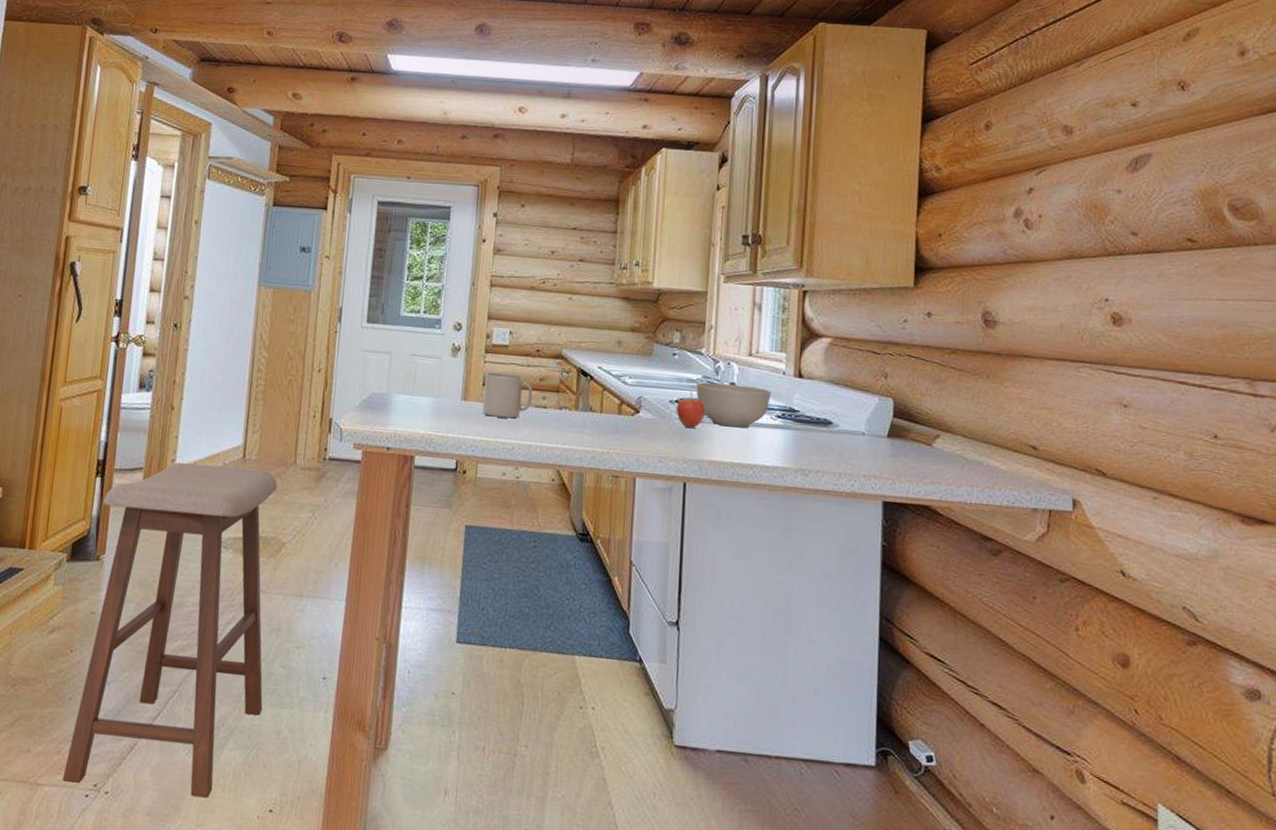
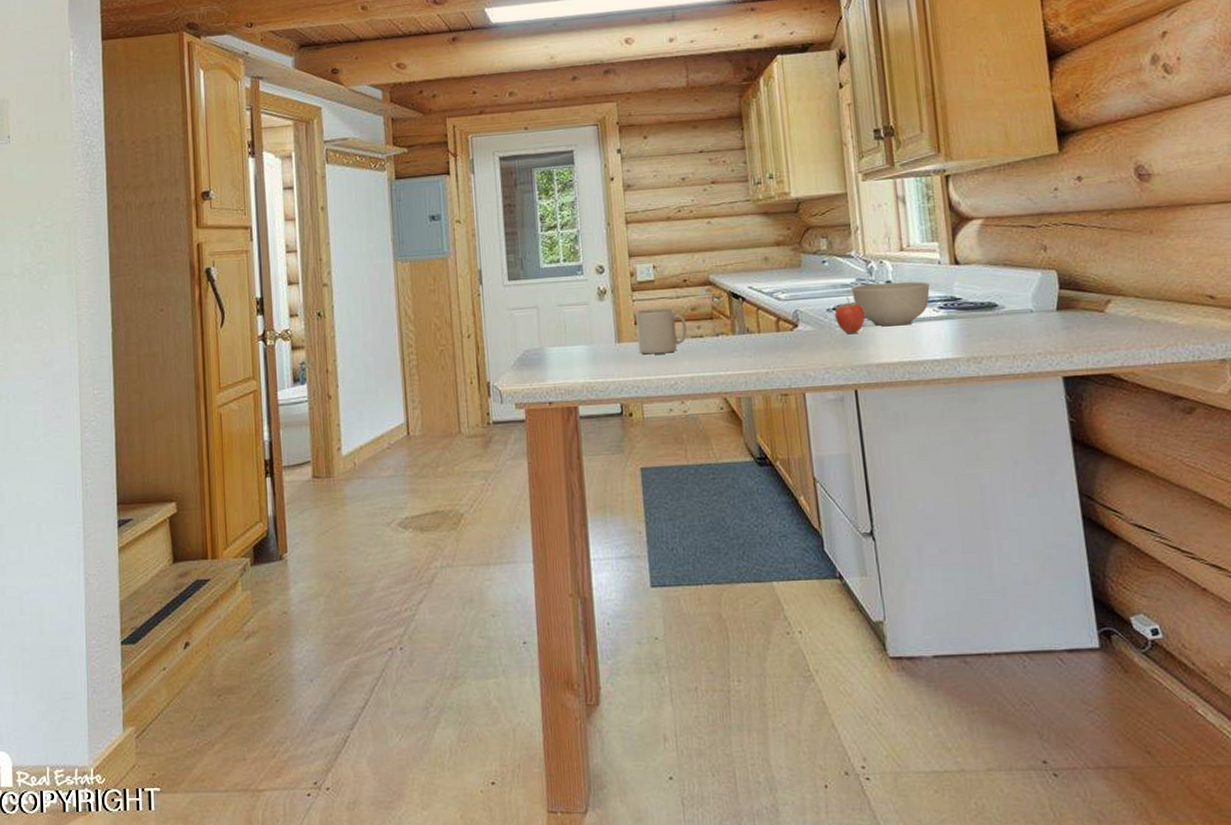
bar stool: present [62,462,277,797] -> none [276,444,468,784]

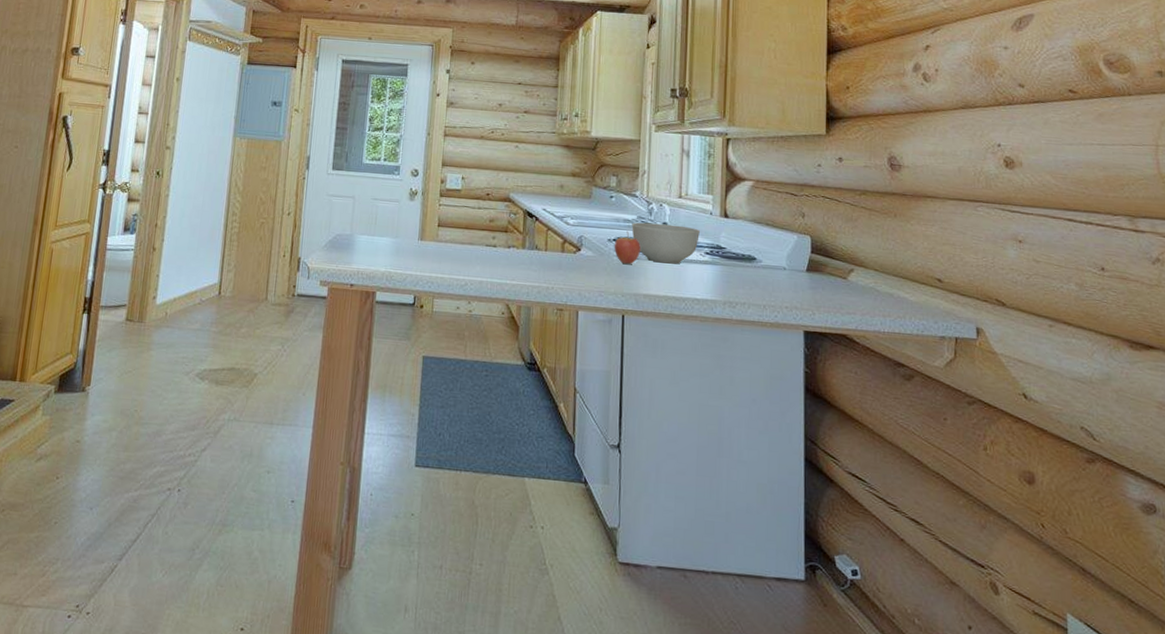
mug: present [635,307,687,355] -> none [437,214,483,257]

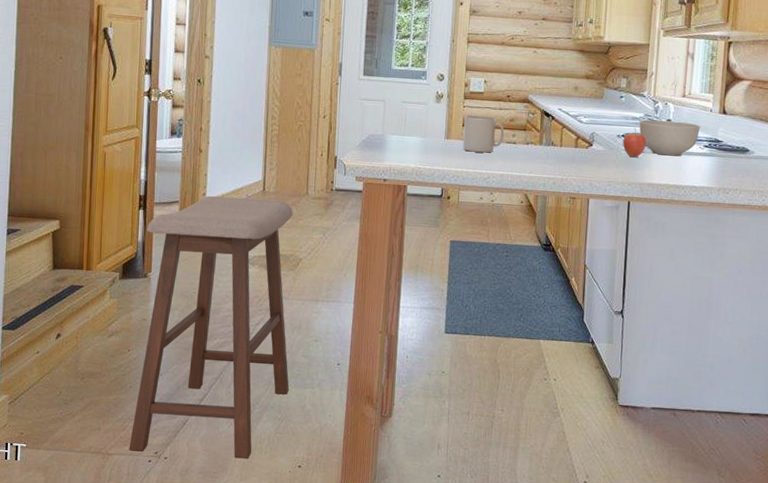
bar stool: none [46,299,250,617] -> present [129,195,293,458]
mug: none [437,214,483,257] -> present [462,115,504,153]

